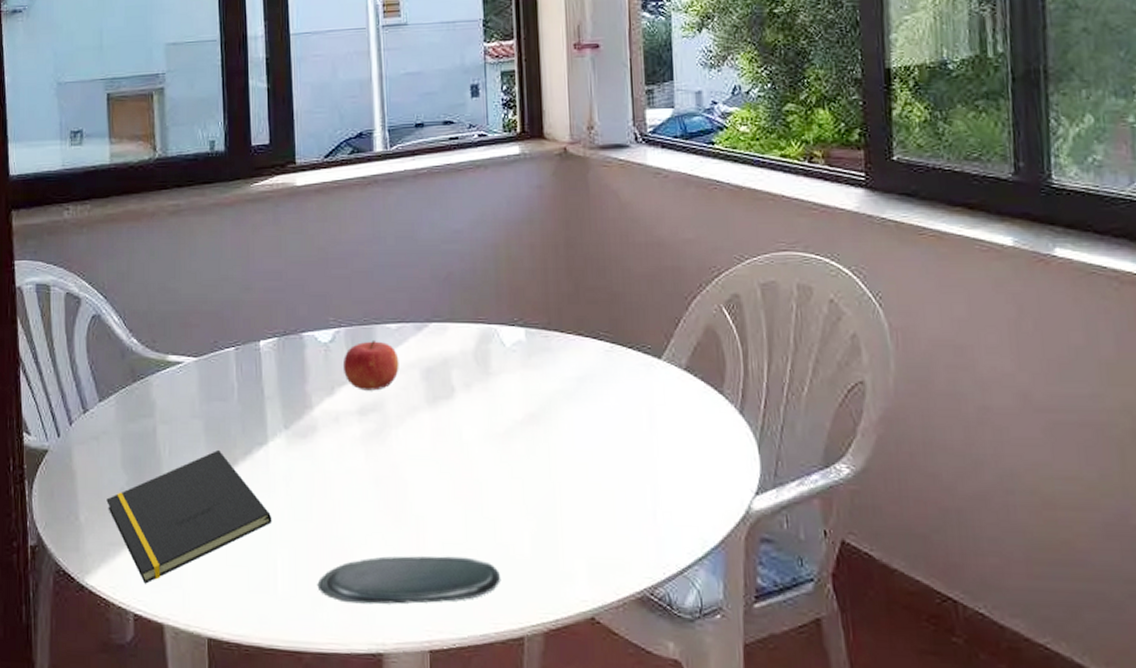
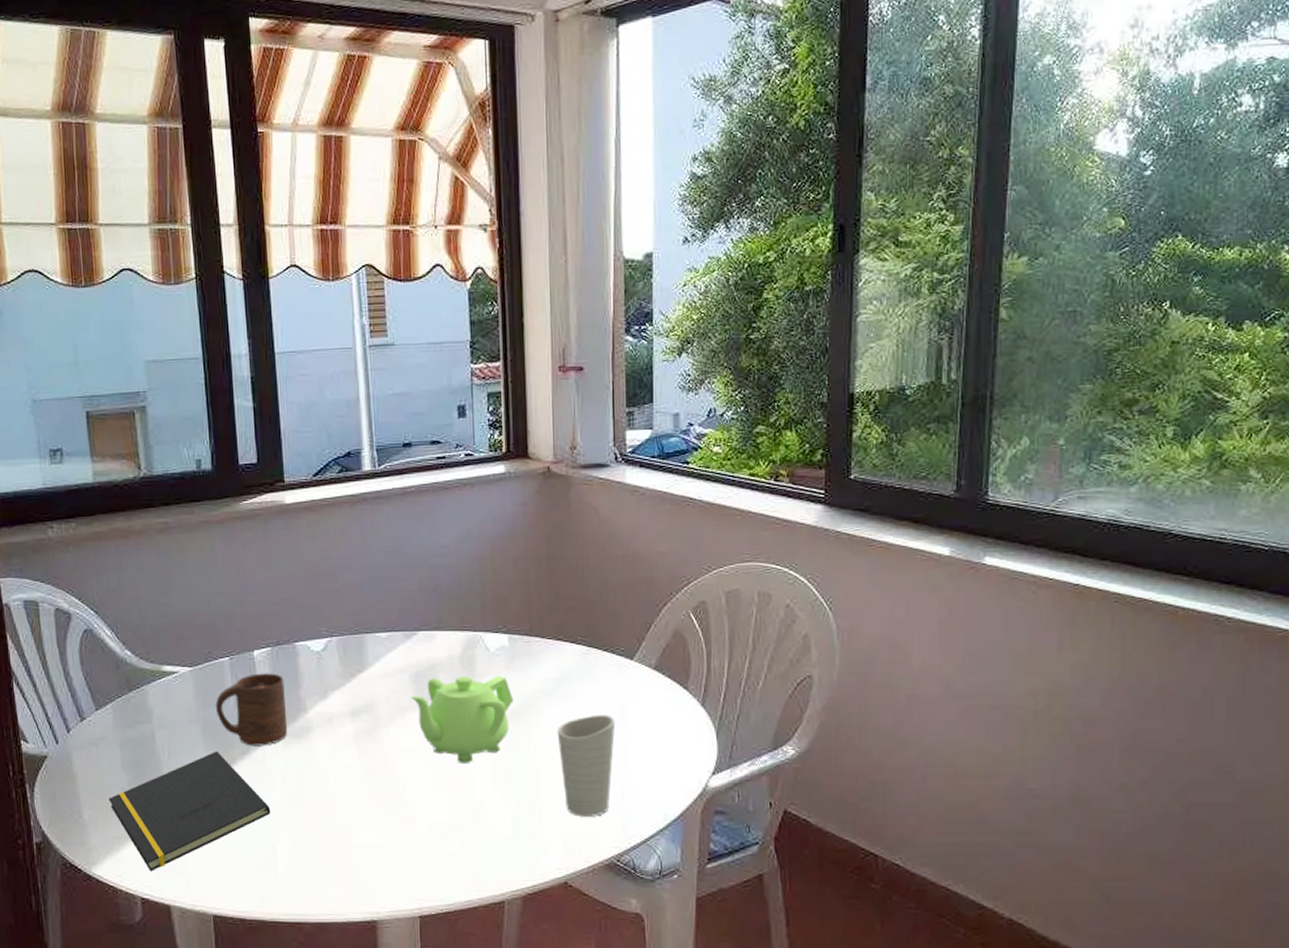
cup: none [218,365,293,446] -> present [215,673,288,746]
oval tray: present [317,556,501,605] -> none [315,836,485,880]
fruit: present [342,339,399,391] -> none [335,647,390,694]
teapot: none [420,373,532,472] -> present [410,675,514,763]
cup: none [579,420,644,540] -> present [557,714,616,817]

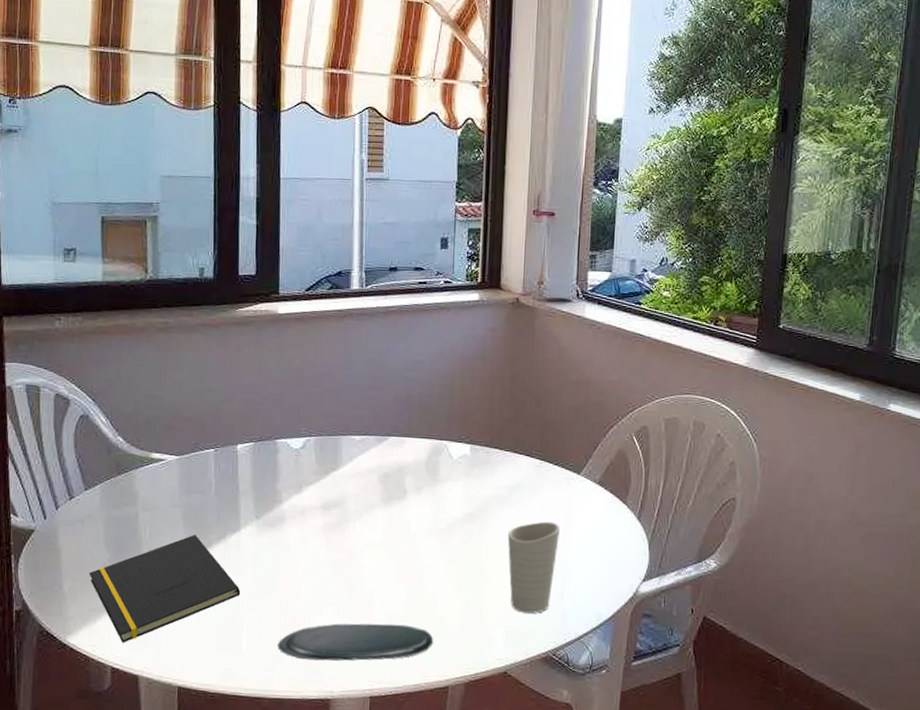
cup: present [215,673,288,746] -> none [197,465,263,533]
oval tray: none [315,836,485,880] -> present [277,623,434,661]
teapot: present [410,675,514,763] -> none [377,480,471,559]

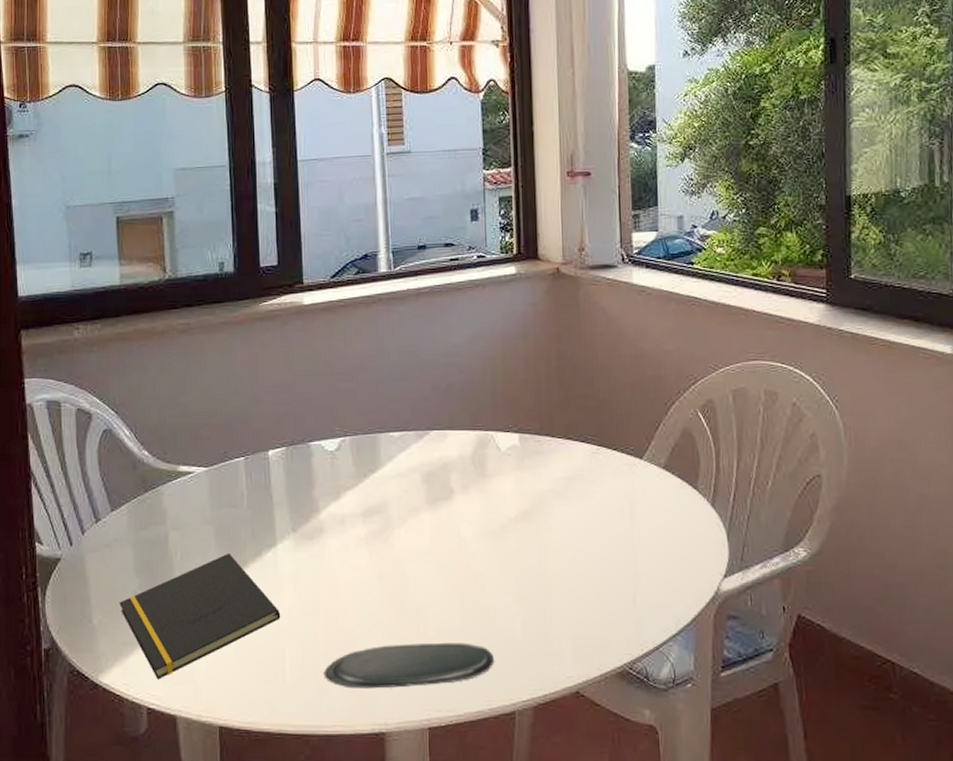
cup: present [507,521,561,614] -> none [567,515,626,622]

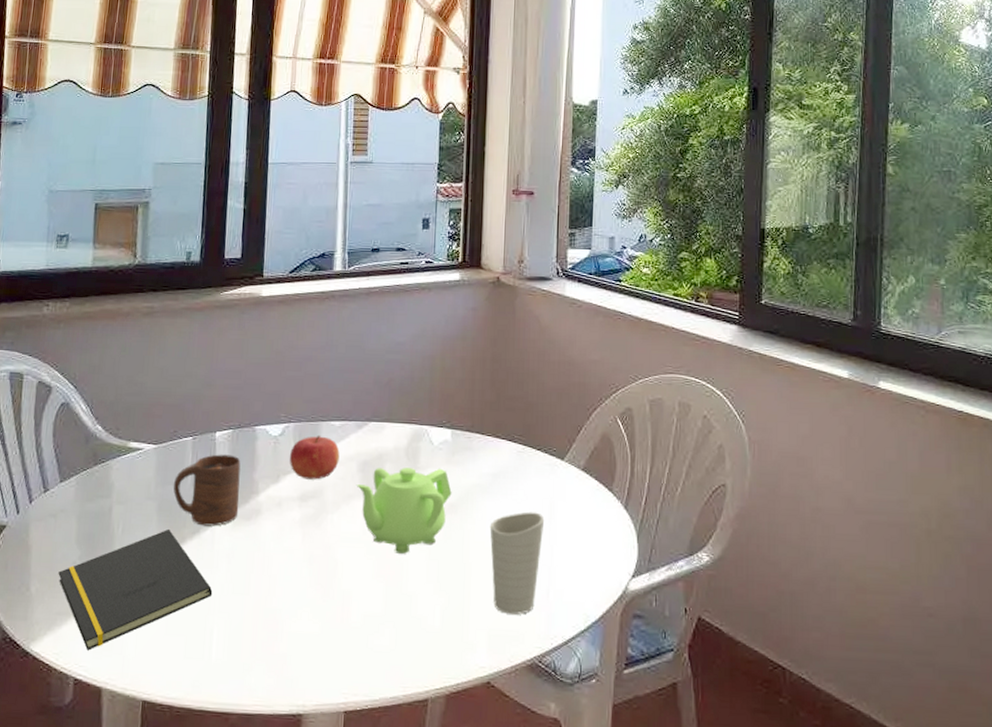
cup: none [229,473,300,548] -> present [173,454,241,527]
oval tray: present [324,642,495,689] -> none [248,627,413,670]
fruit: none [348,447,402,494] -> present [289,434,340,480]
teapot: none [421,475,524,566] -> present [356,468,452,554]
cup: none [567,515,626,622] -> present [489,512,545,615]

